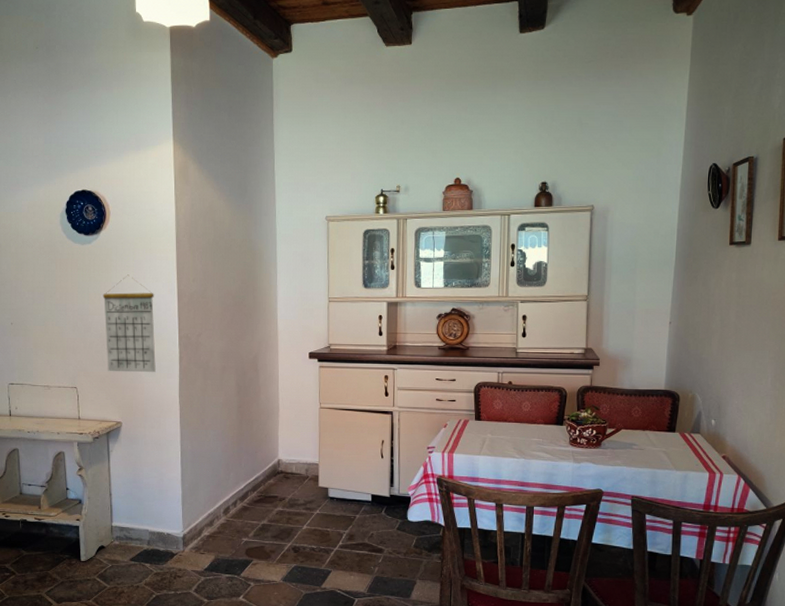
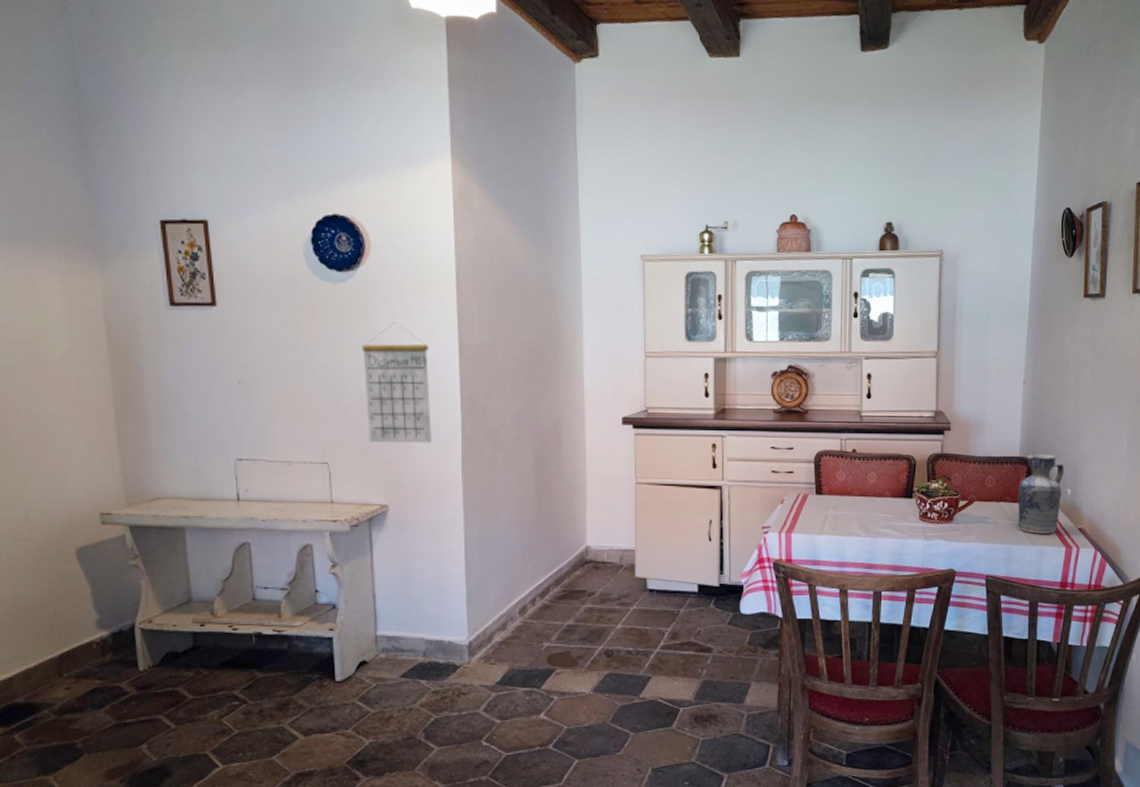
ceramic jug: none [662,387,709,460] -> present [1017,453,1065,534]

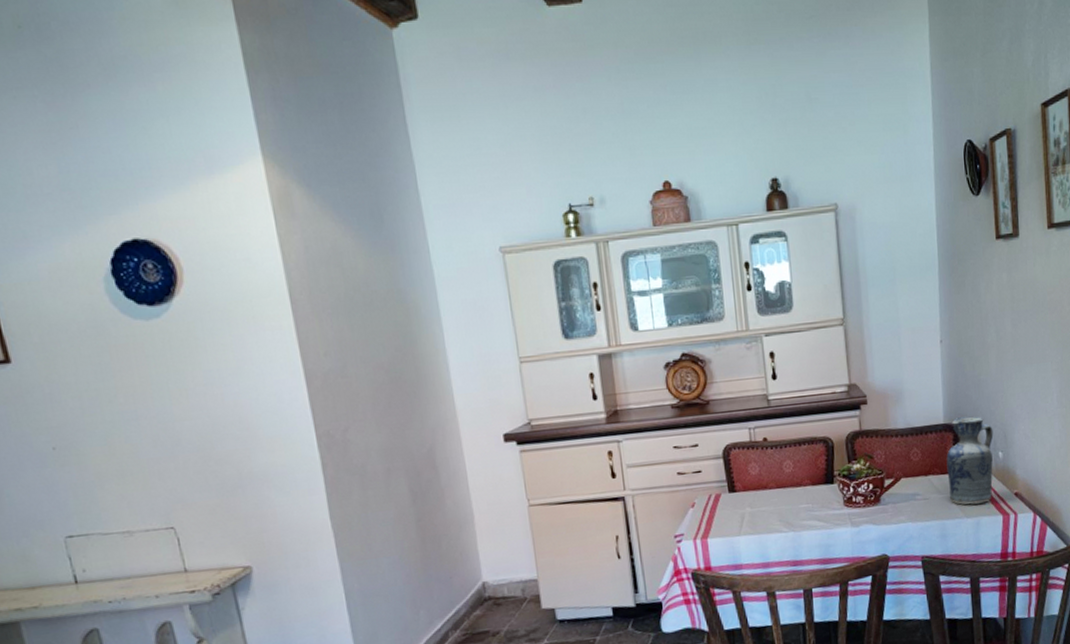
calendar: present [361,321,431,444] -> none [191,356,290,498]

